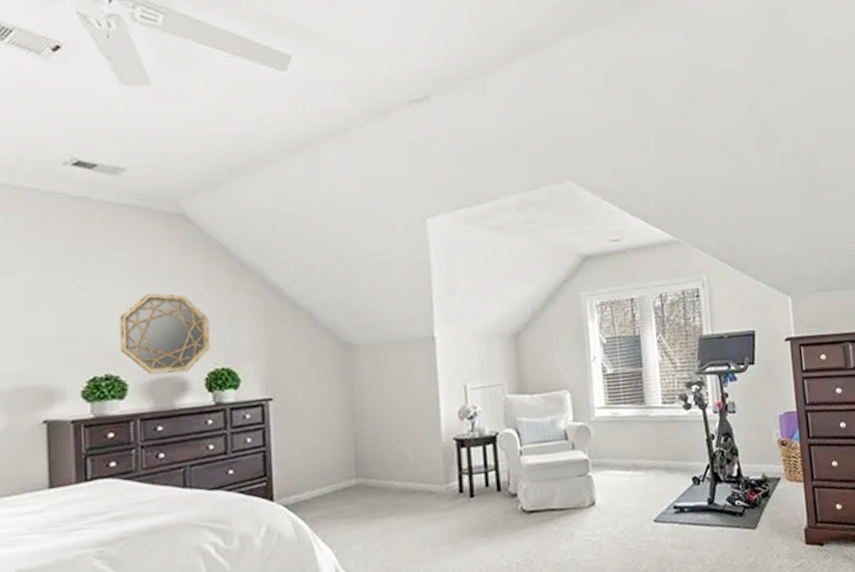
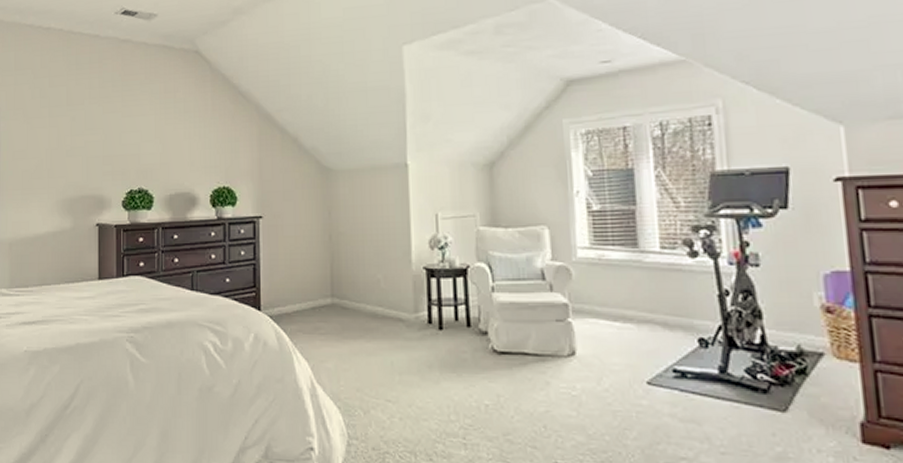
home mirror: present [118,293,211,374] -> none [149,120,216,190]

